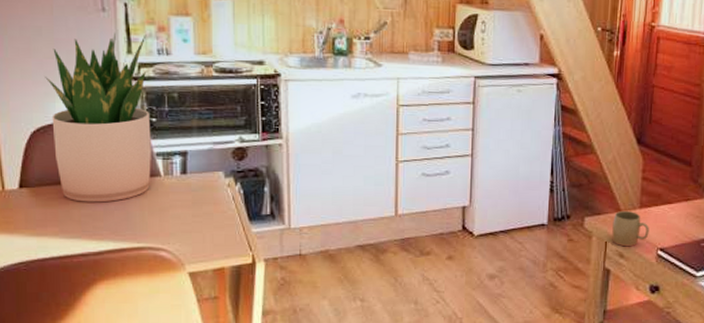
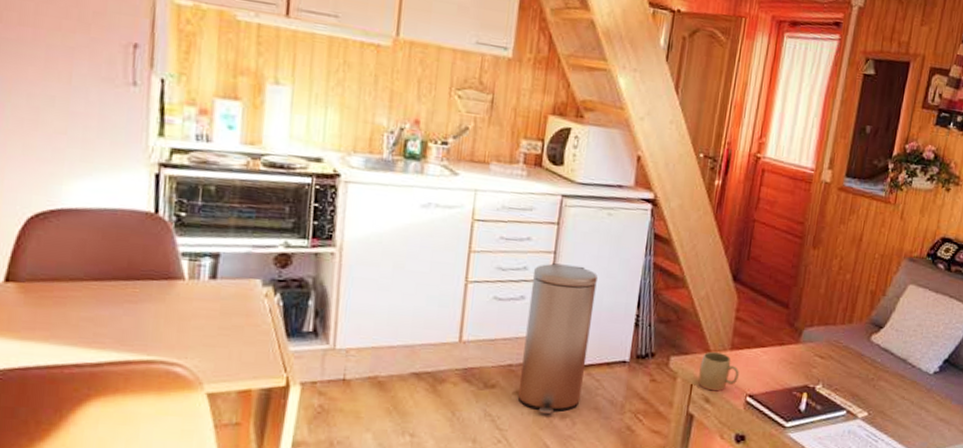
planter: present [45,32,151,203] -> none [53,110,185,306]
pedal bin: none [450,139,513,275] -> present [517,263,598,414]

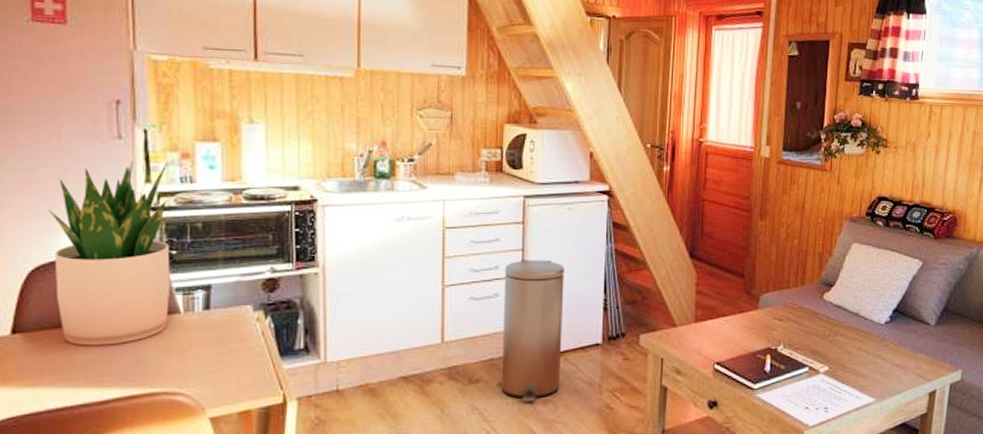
planter: none [53,110,185,306] -> present [48,160,170,346]
mug: present [698,351,739,391] -> none [668,325,705,363]

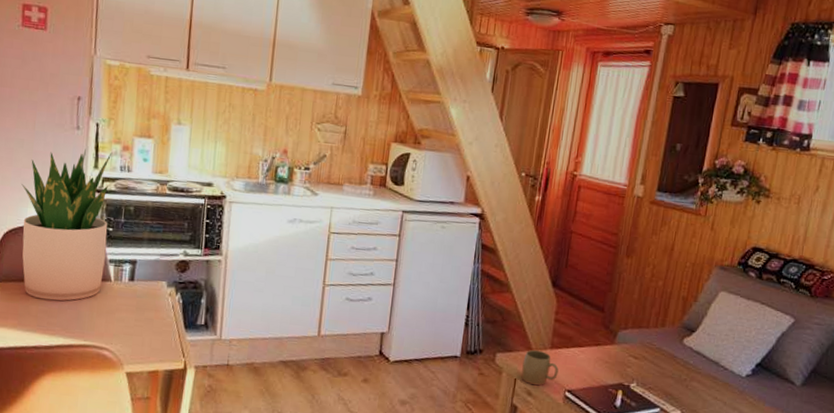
pedal bin: present [501,260,564,401] -> none [365,269,433,400]
mug: none [668,325,705,363] -> present [521,349,559,386]

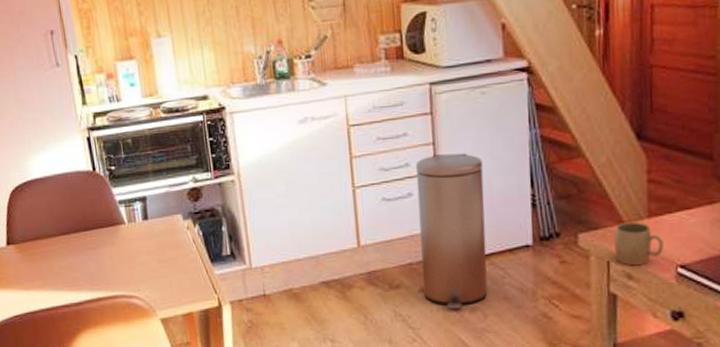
planter: present [21,148,113,301] -> none [16,84,117,255]
pedal bin: none [365,269,433,400] -> present [415,153,488,308]

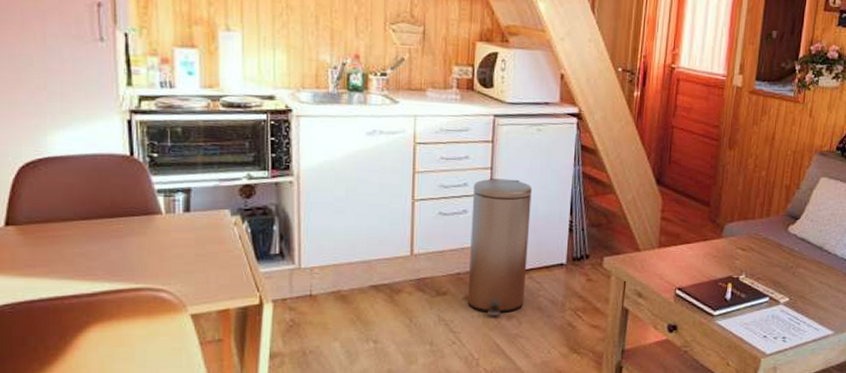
mug: present [614,221,664,266] -> none [631,250,668,286]

